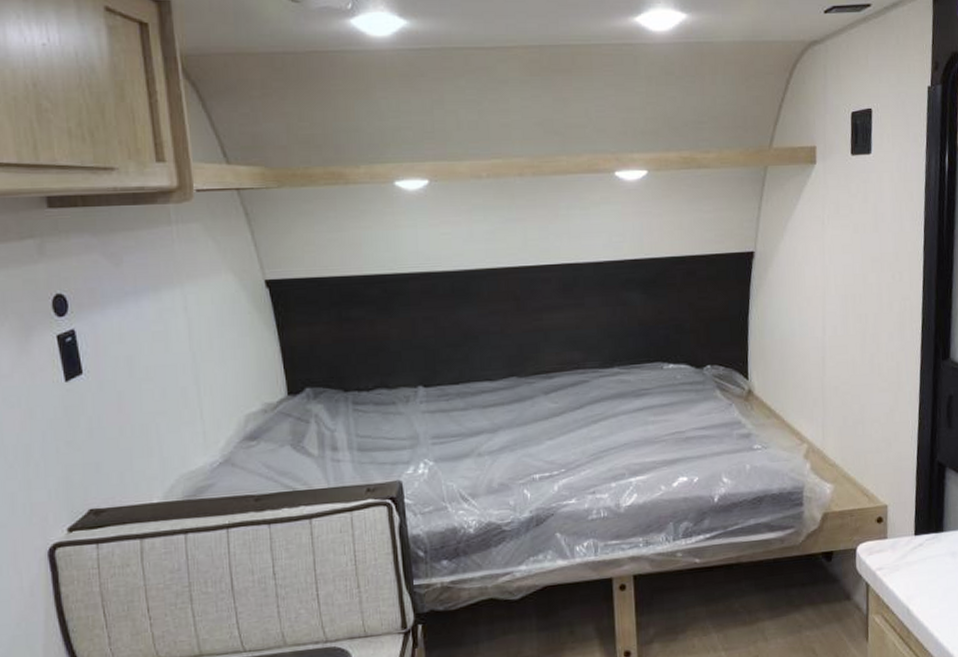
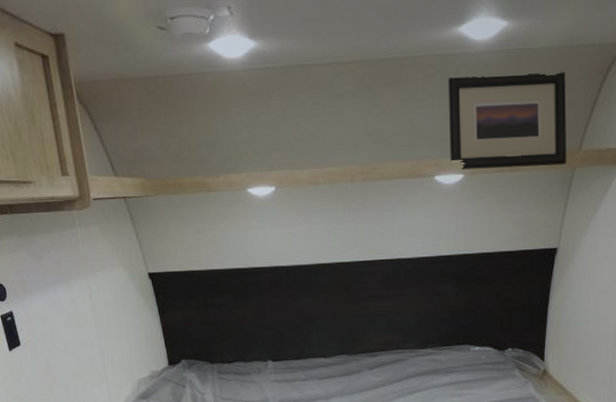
picture frame: none [625,67,758,165] -> present [447,72,567,170]

